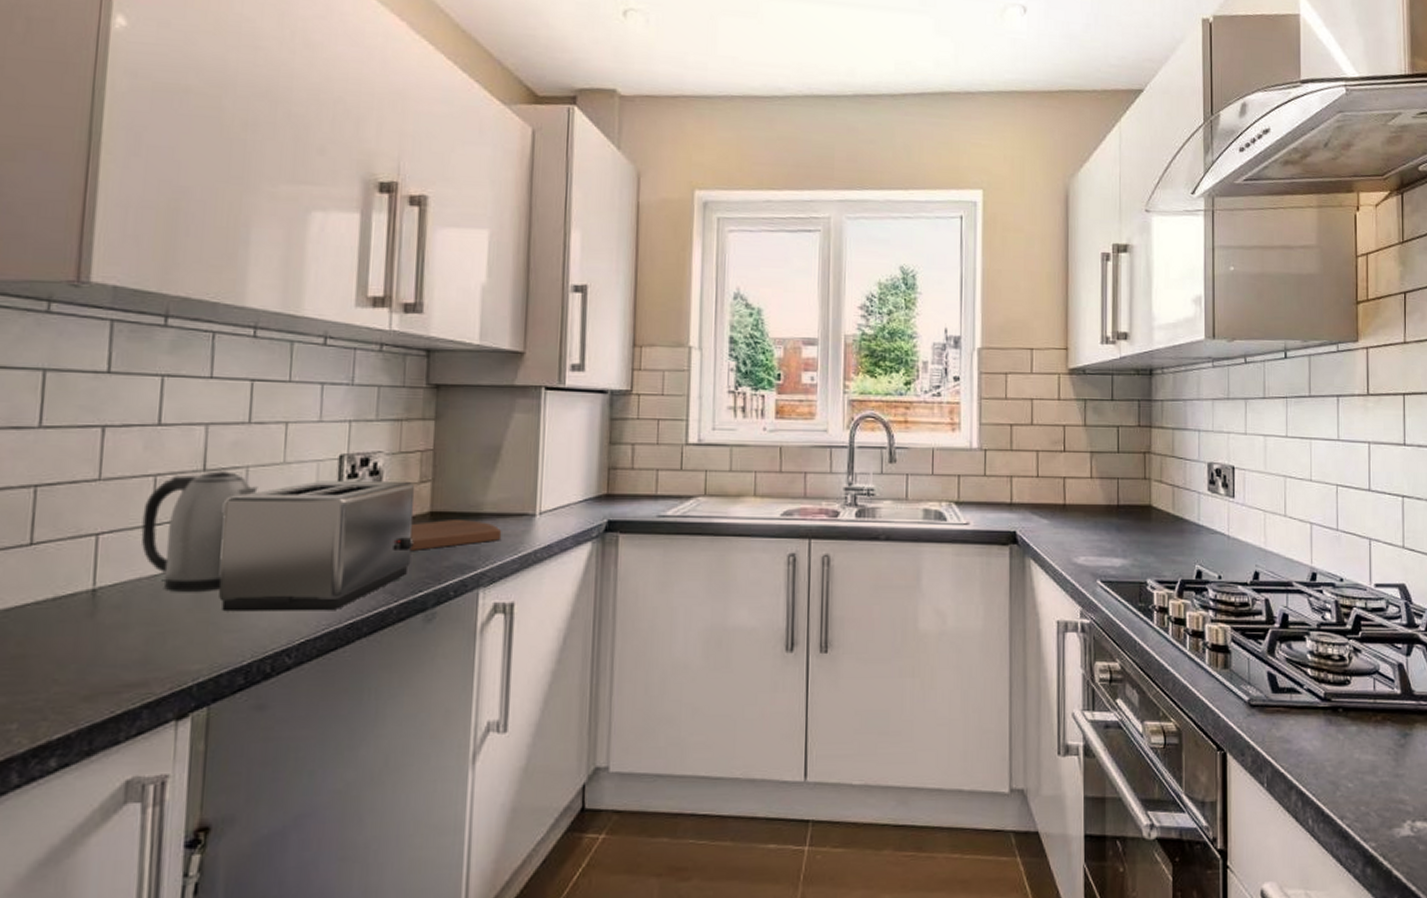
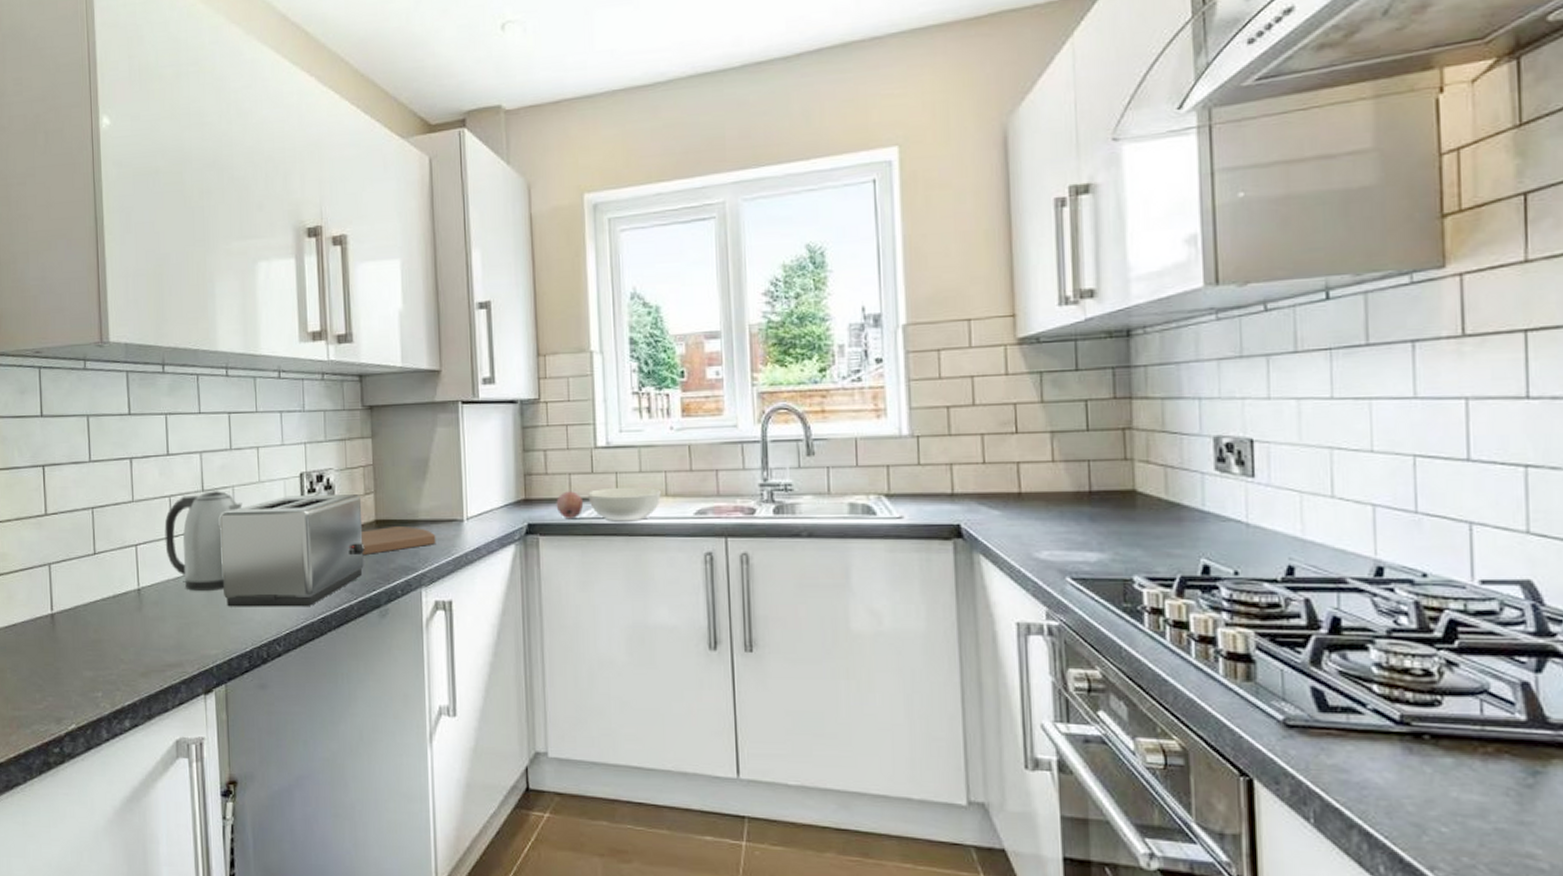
fruit: none [640,488,670,517] -> present [556,491,584,520]
bowl: none [675,485,751,522] -> present [588,487,662,523]

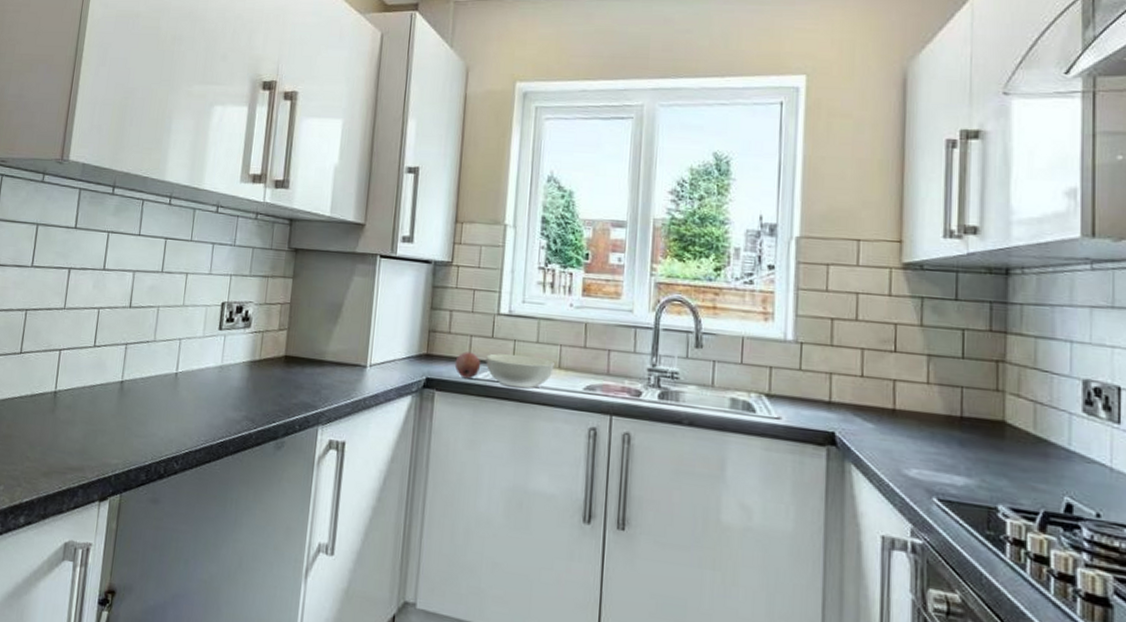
kettle: present [164,491,242,591] -> none [86,308,165,402]
toaster: present [220,493,365,607] -> none [133,322,275,430]
cutting board: present [361,525,436,554] -> none [268,363,339,387]

